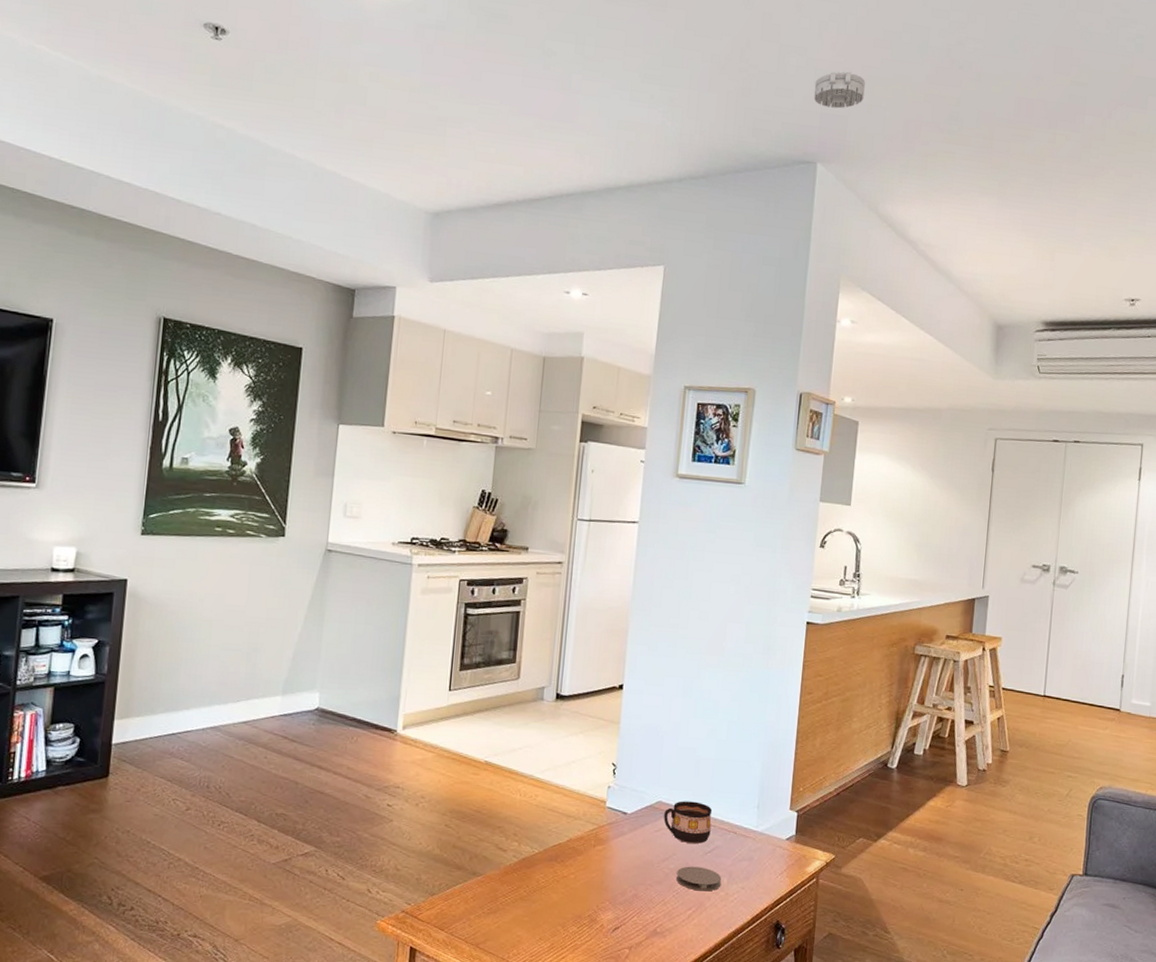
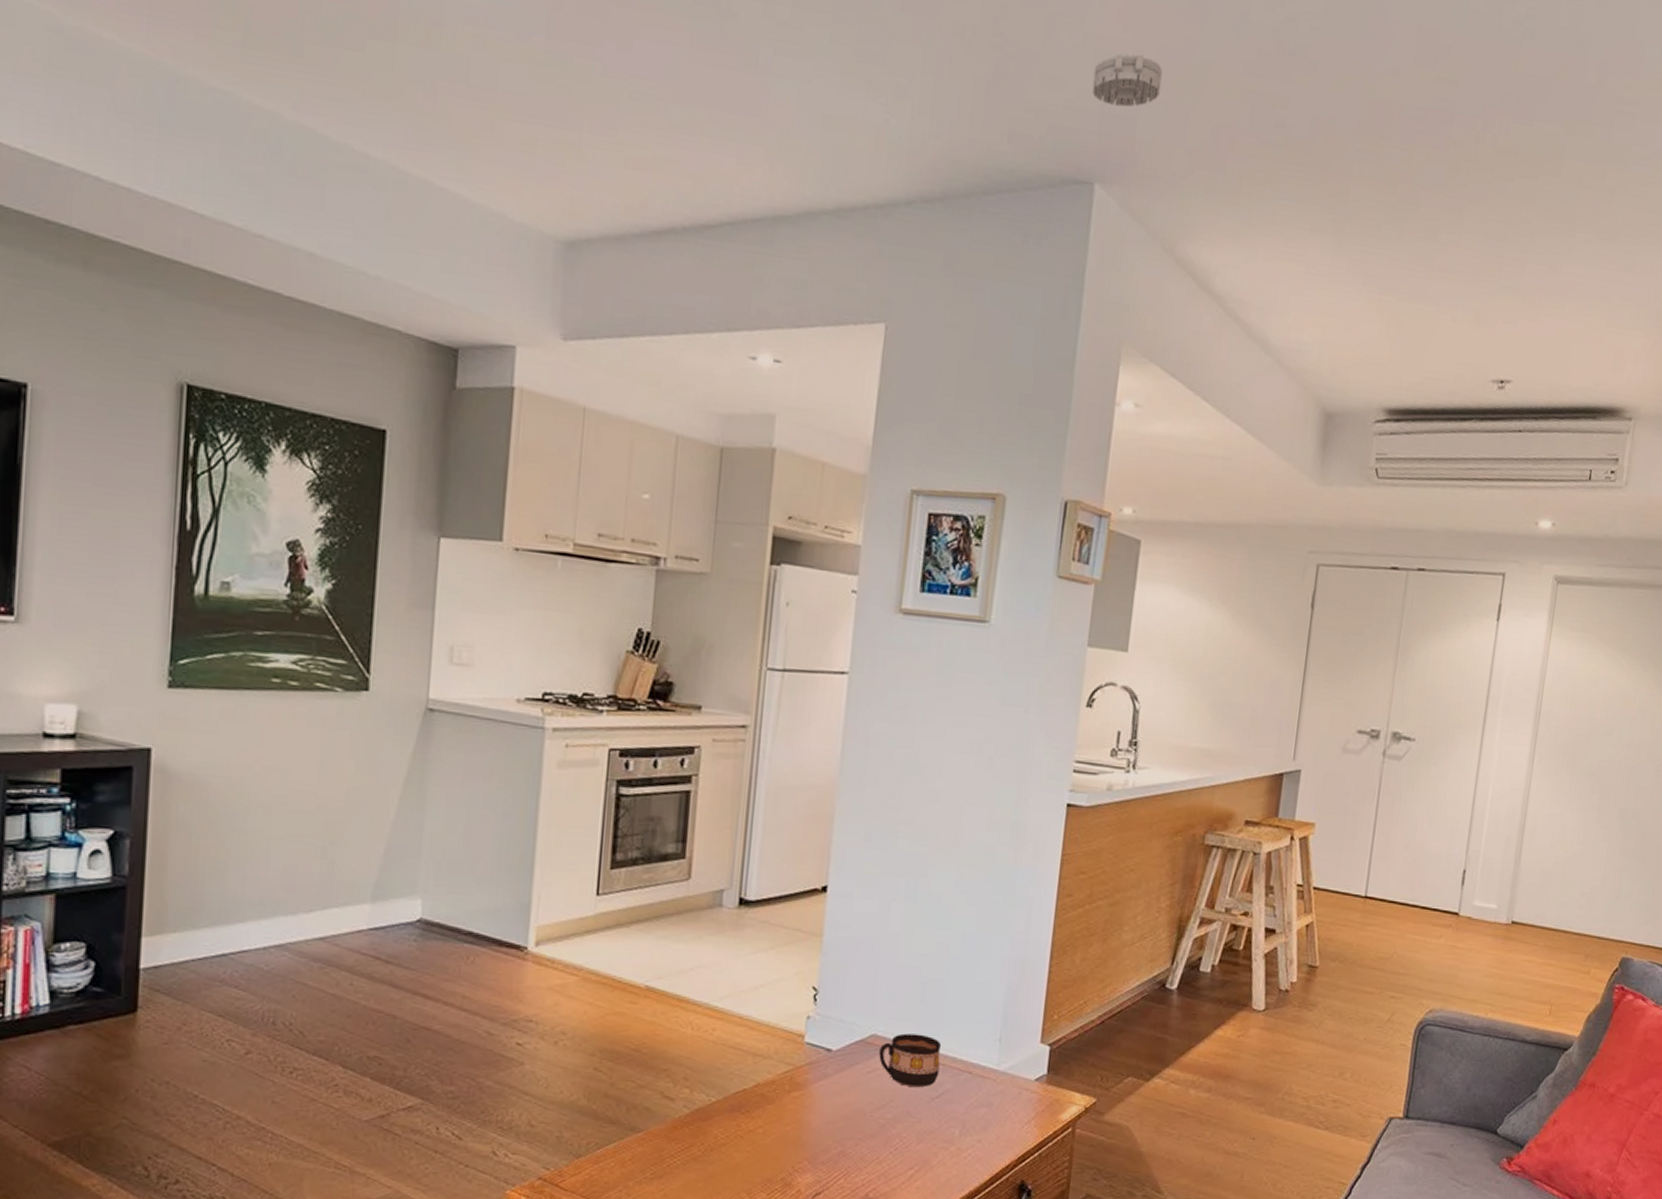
coaster: present [676,866,722,891] -> none [894,1115,953,1146]

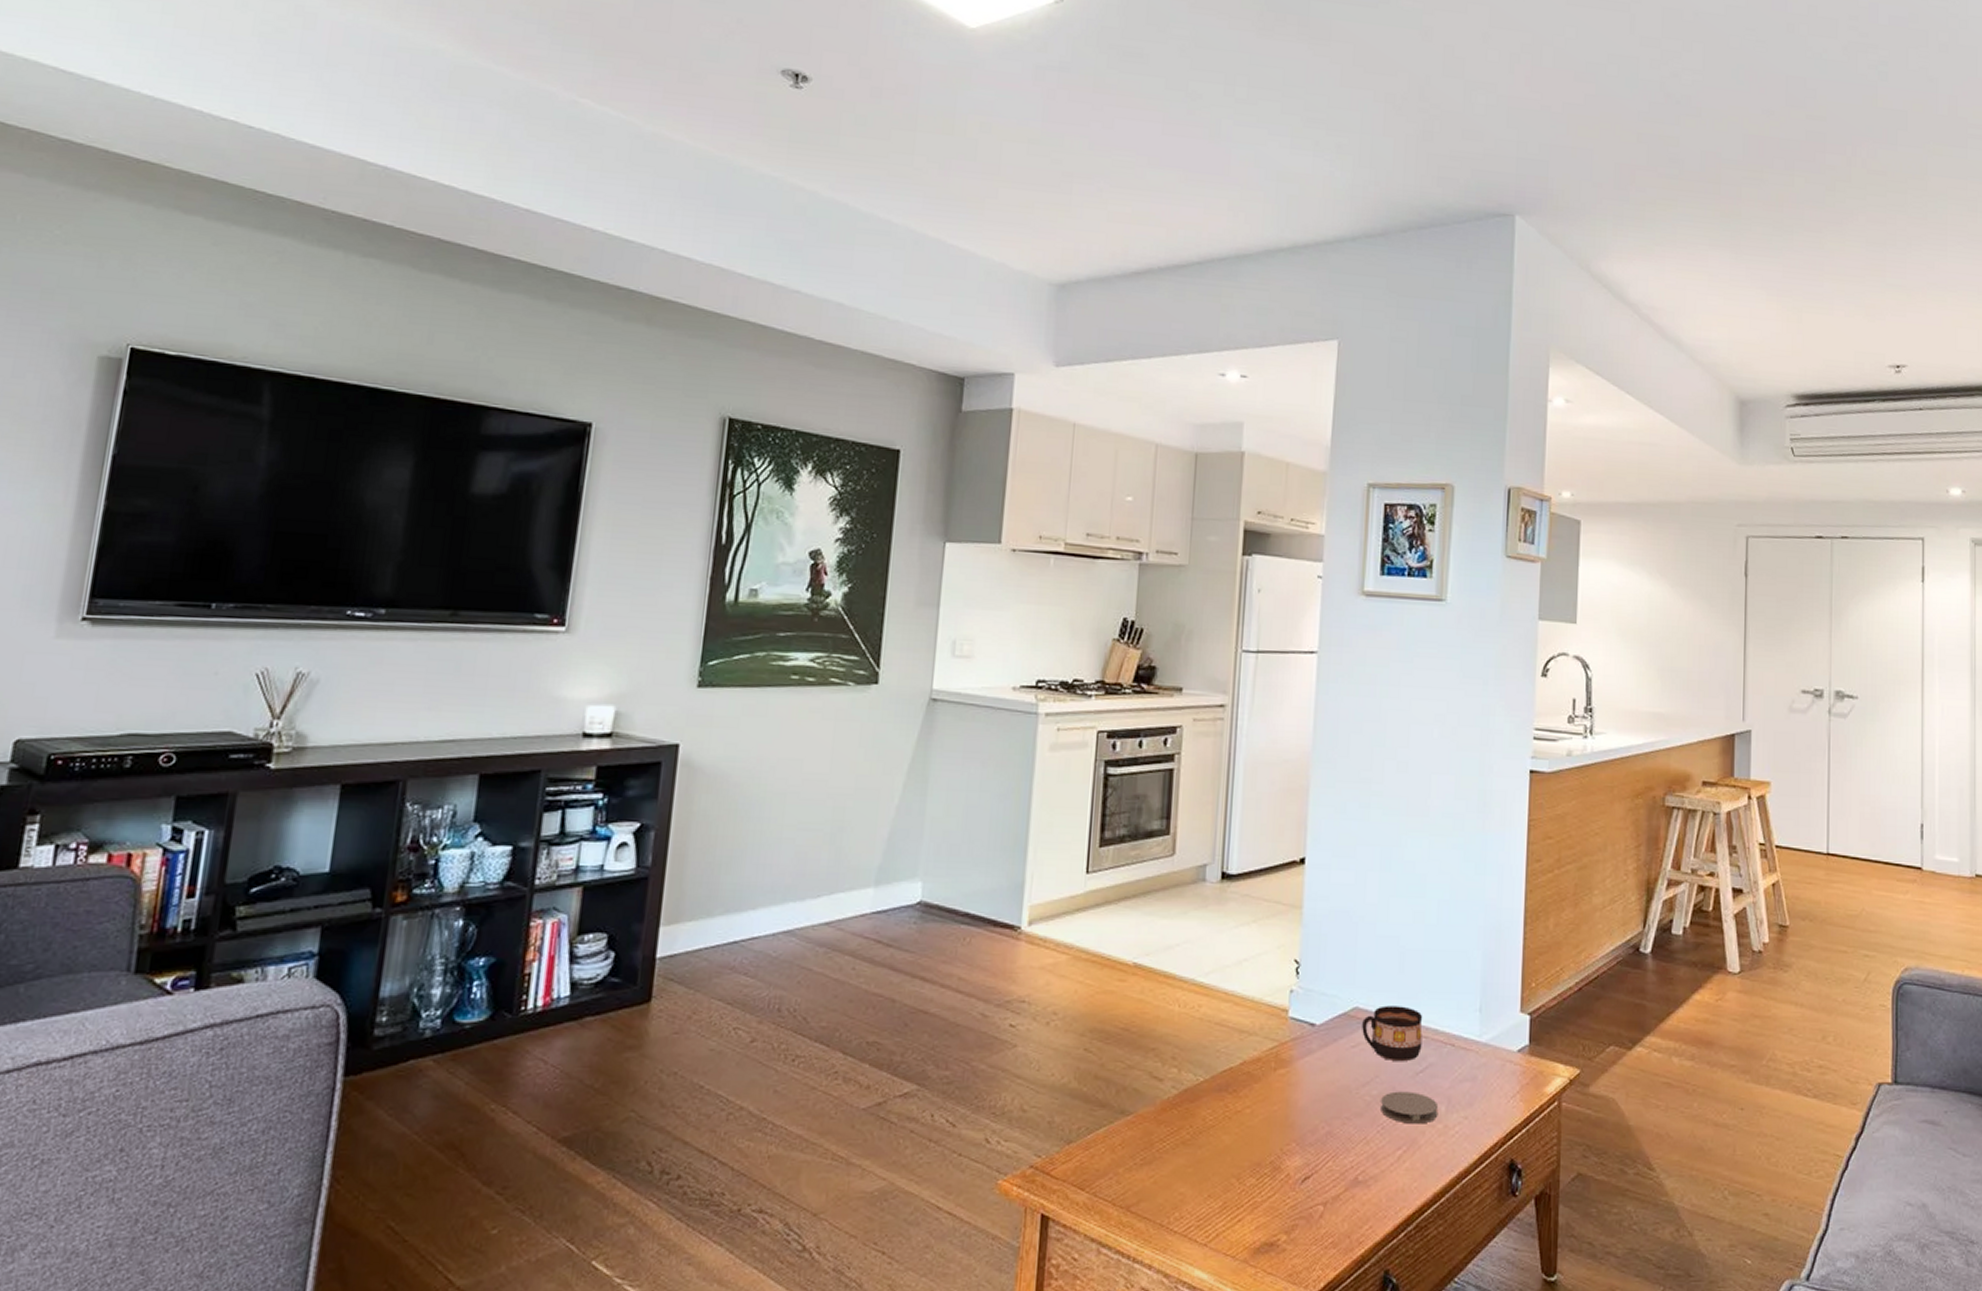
coaster: none [894,1115,953,1146] -> present [1381,1091,1439,1124]
smoke detector: present [1091,54,1163,107] -> none [1507,109,1567,152]

